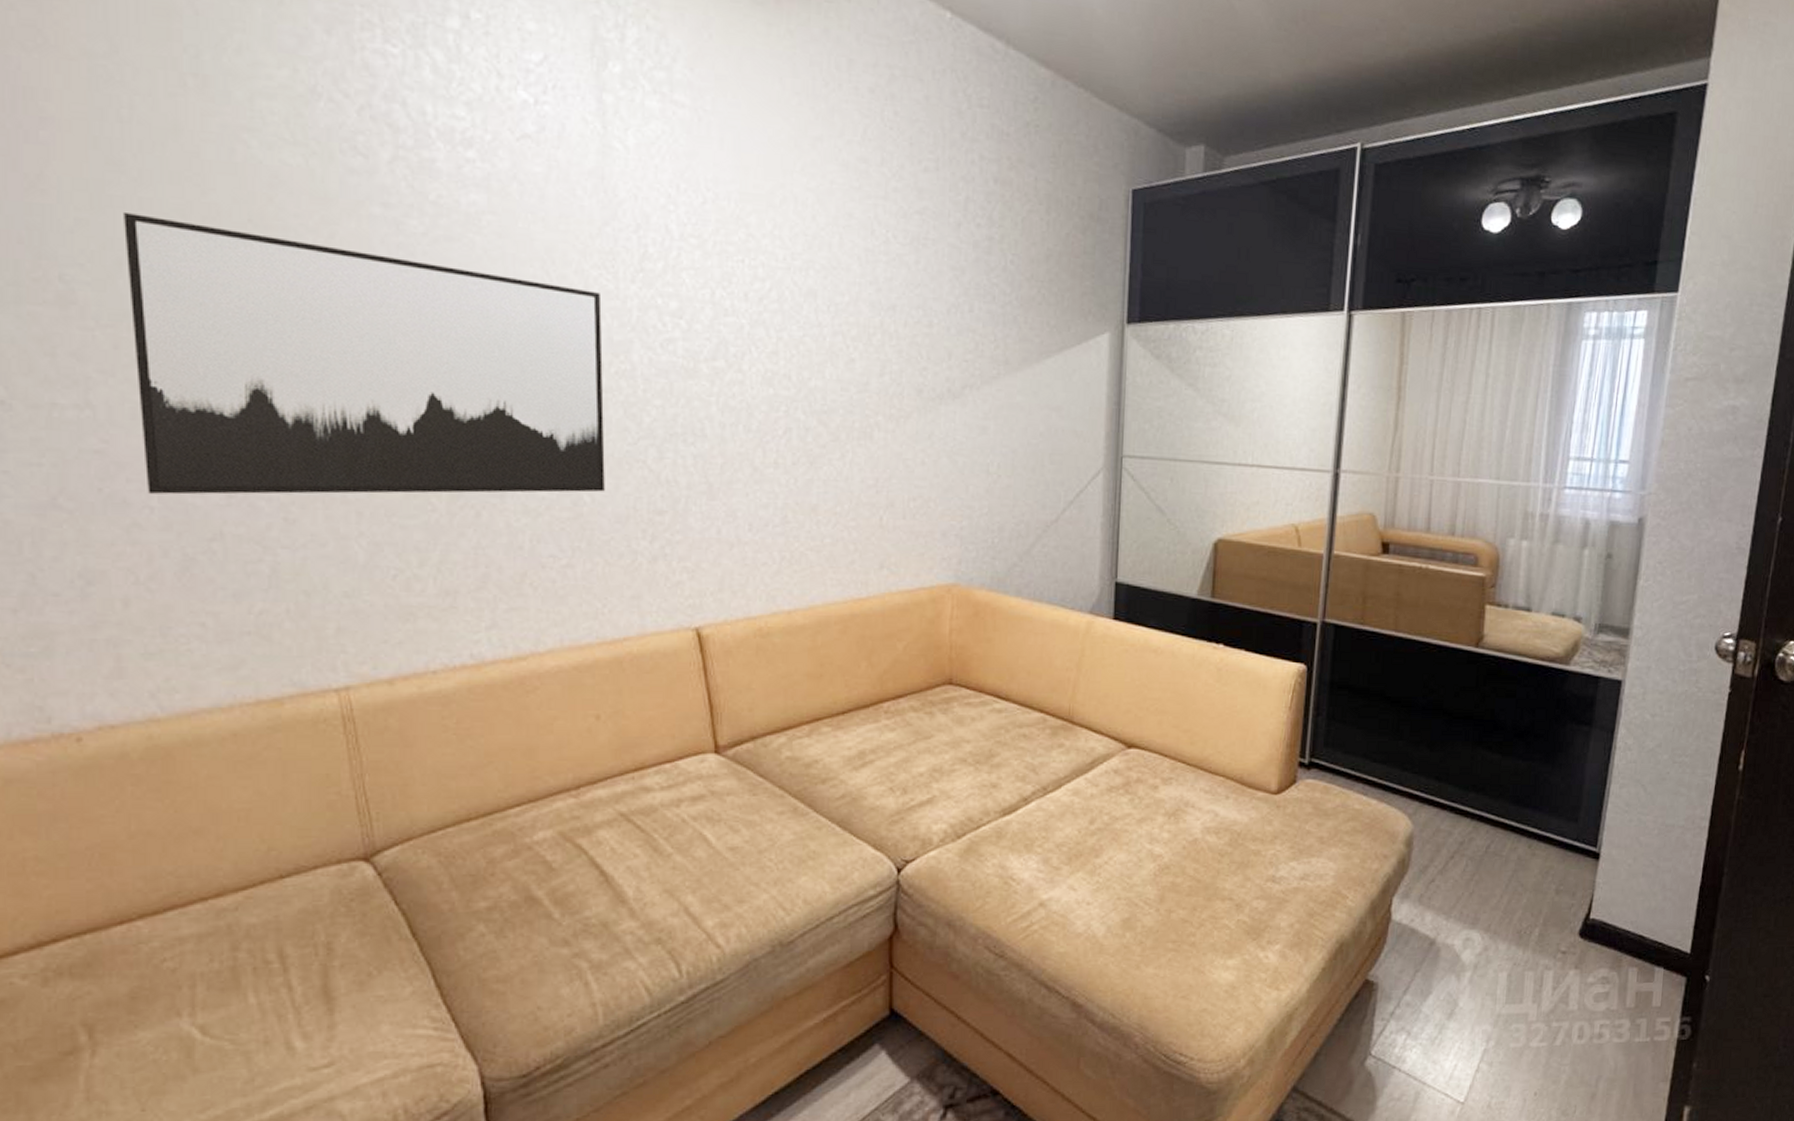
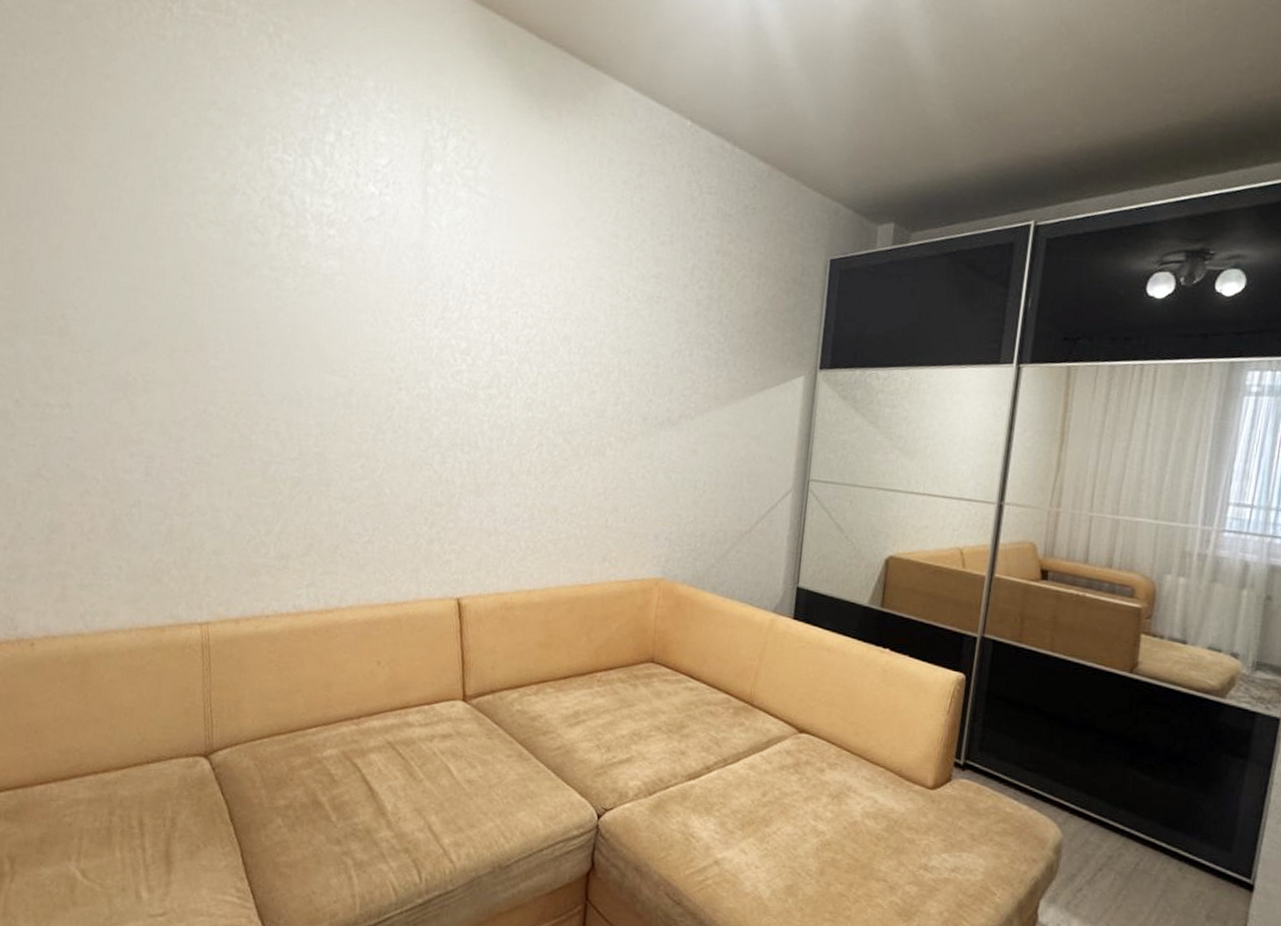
wall art: present [124,211,605,495] -> none [96,271,412,486]

